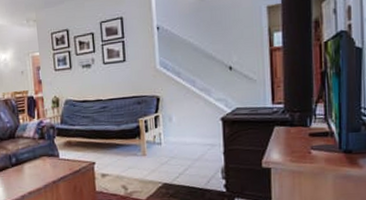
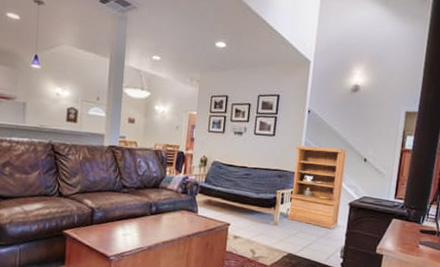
bookshelf: none [151,60,214,150] -> present [287,145,347,228]

